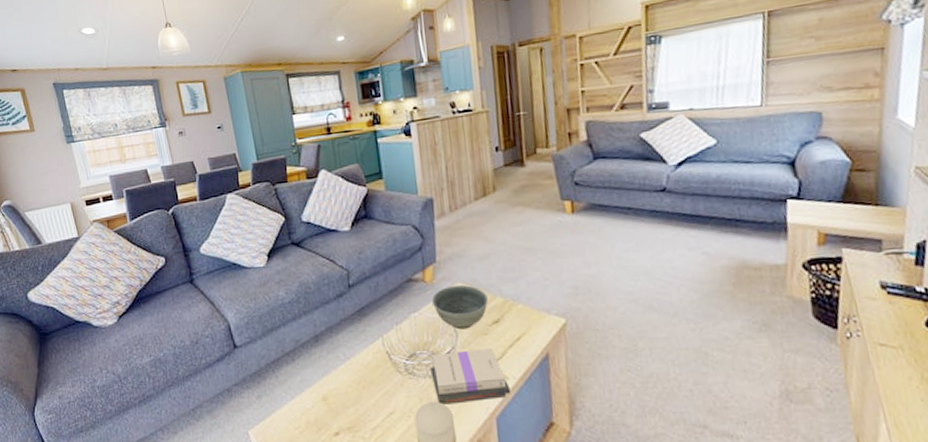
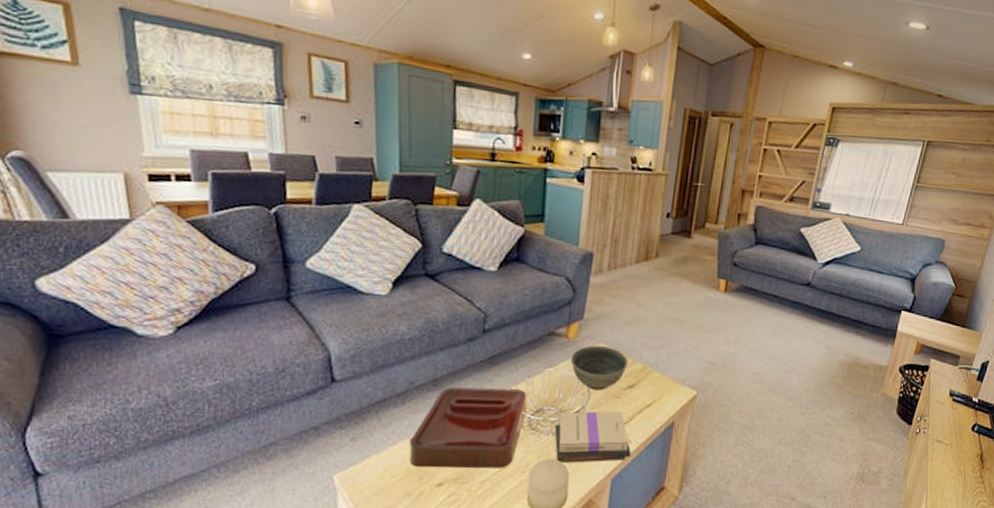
decorative tray: none [305,337,401,419] -> present [409,387,527,468]

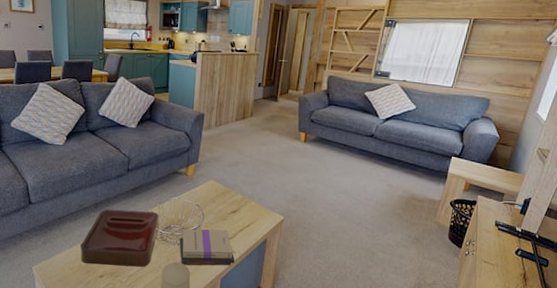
bowl: present [570,346,628,391] -> none [189,181,231,214]

